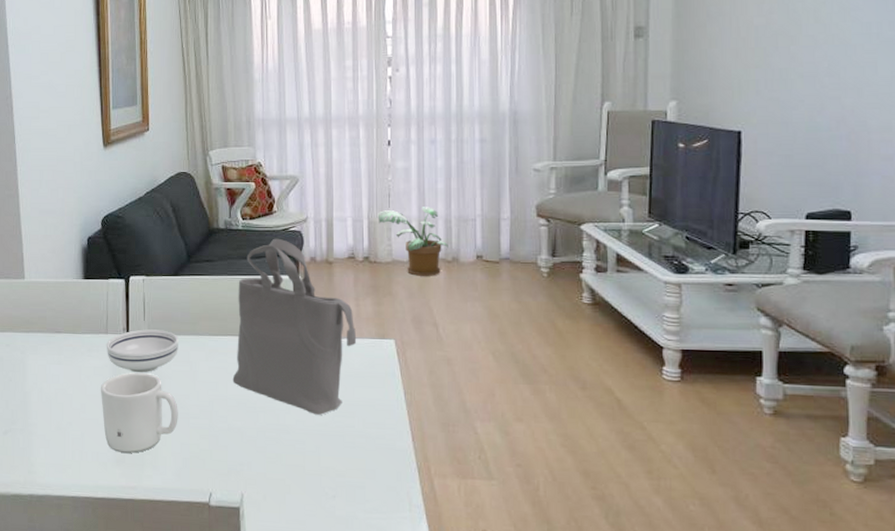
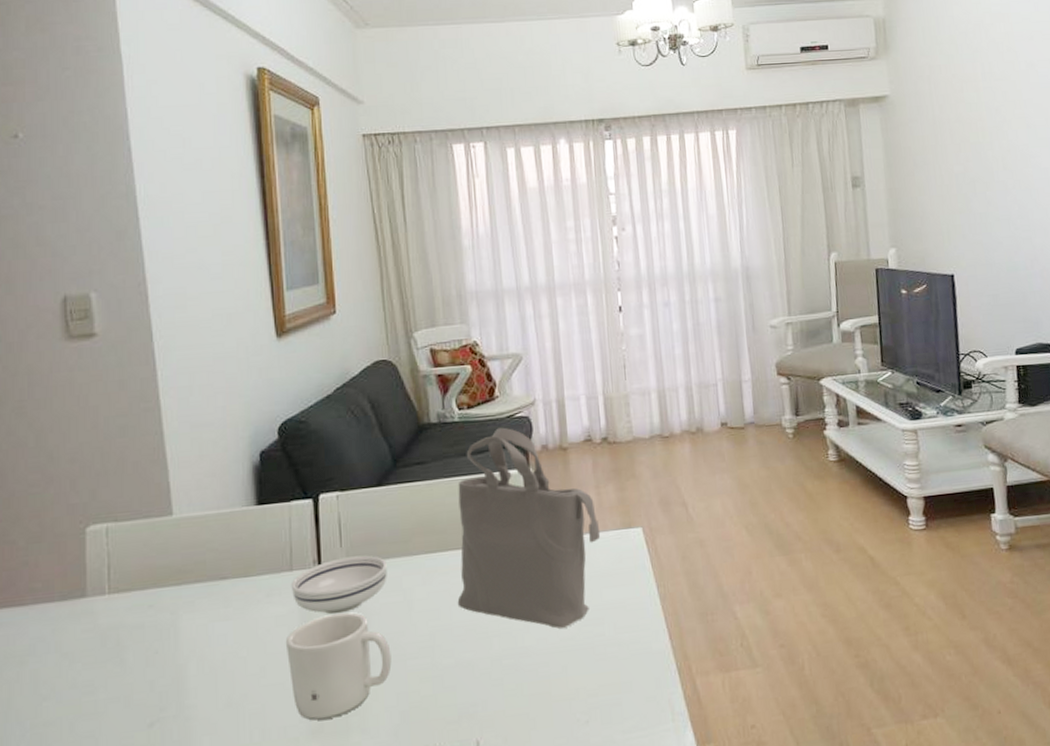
potted plant: present [377,207,448,276] -> none [613,375,691,453]

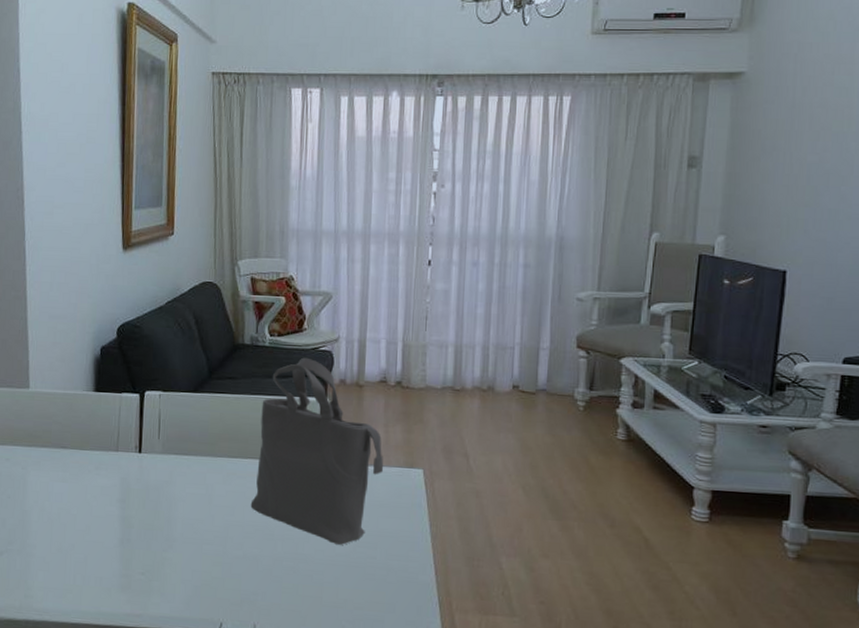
mug: present [285,612,392,721] -> none [107,494,191,579]
bowl: present [290,555,387,615] -> none [115,448,195,495]

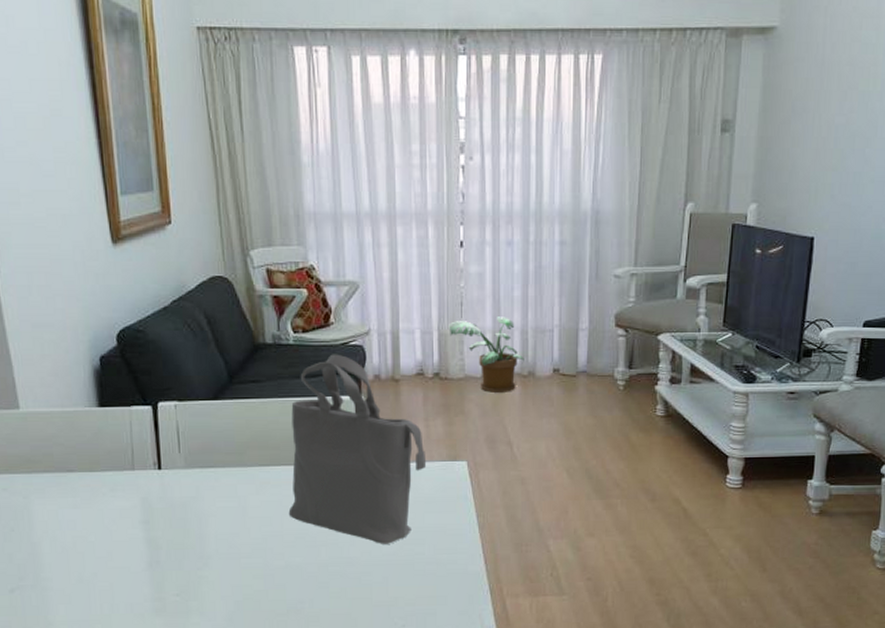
potted plant: none [413,332,485,405] -> present [448,317,524,393]

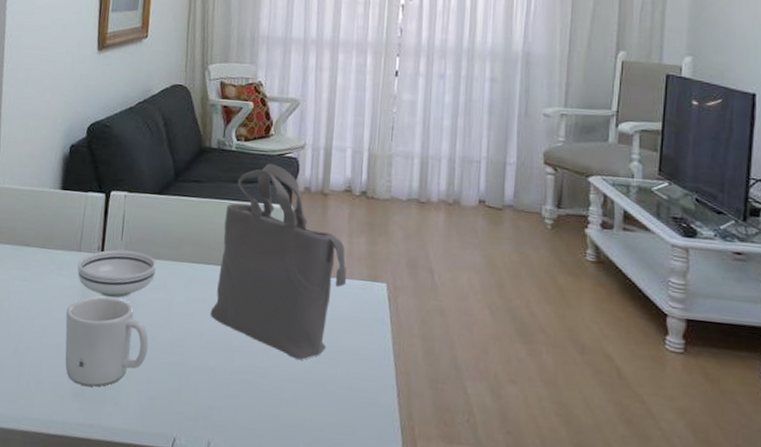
mug: none [129,512,227,601] -> present [65,296,149,387]
bowl: none [133,462,223,513] -> present [77,249,157,298]
potted plant: present [448,317,524,393] -> none [378,143,450,218]

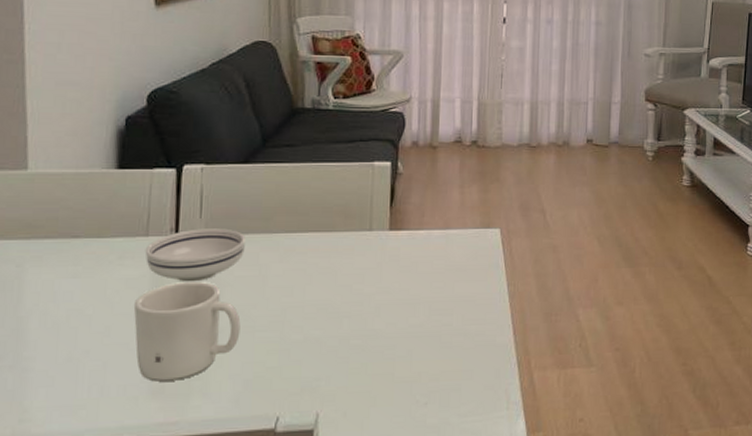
tote bag: present [210,163,347,360] -> none [312,120,460,315]

